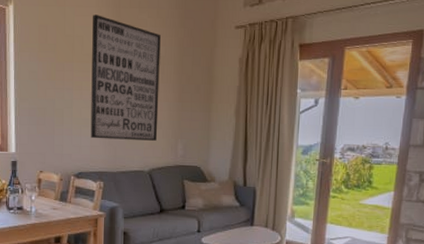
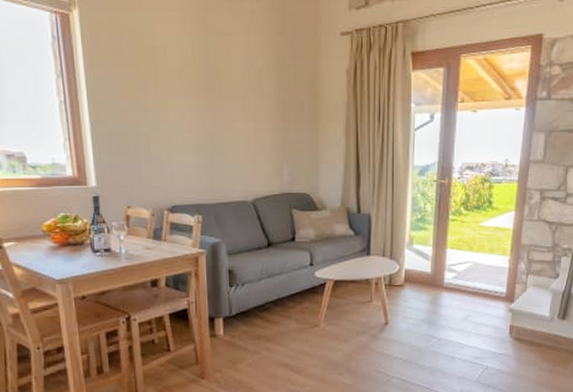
wall art: present [90,14,161,141] -> none [175,21,260,167]

